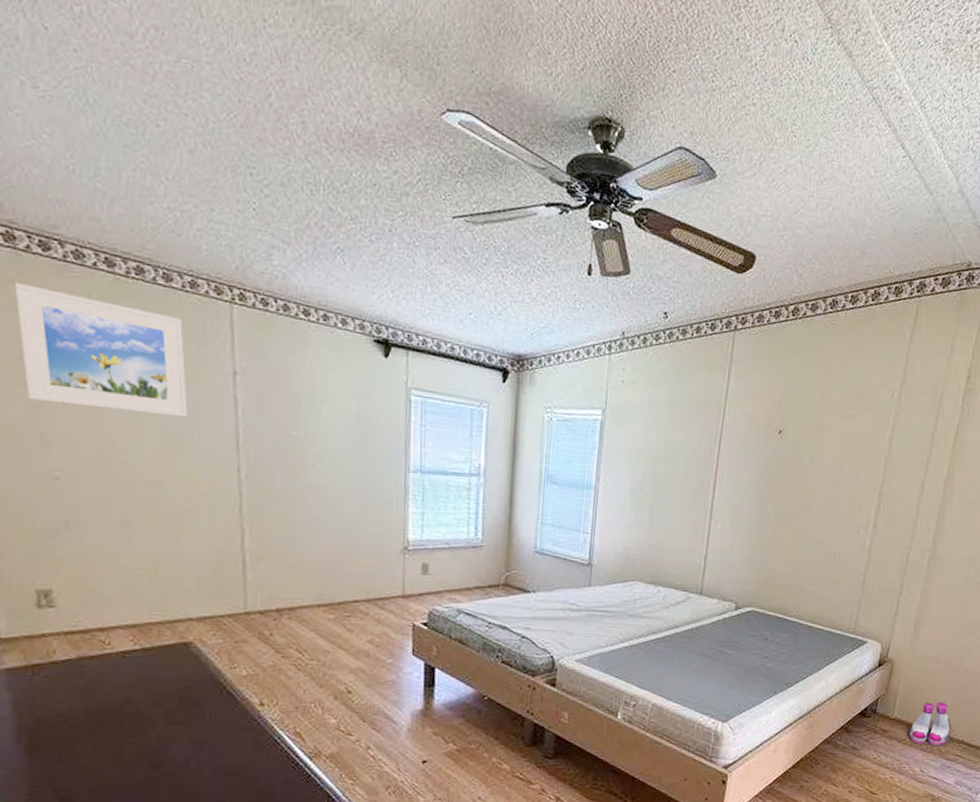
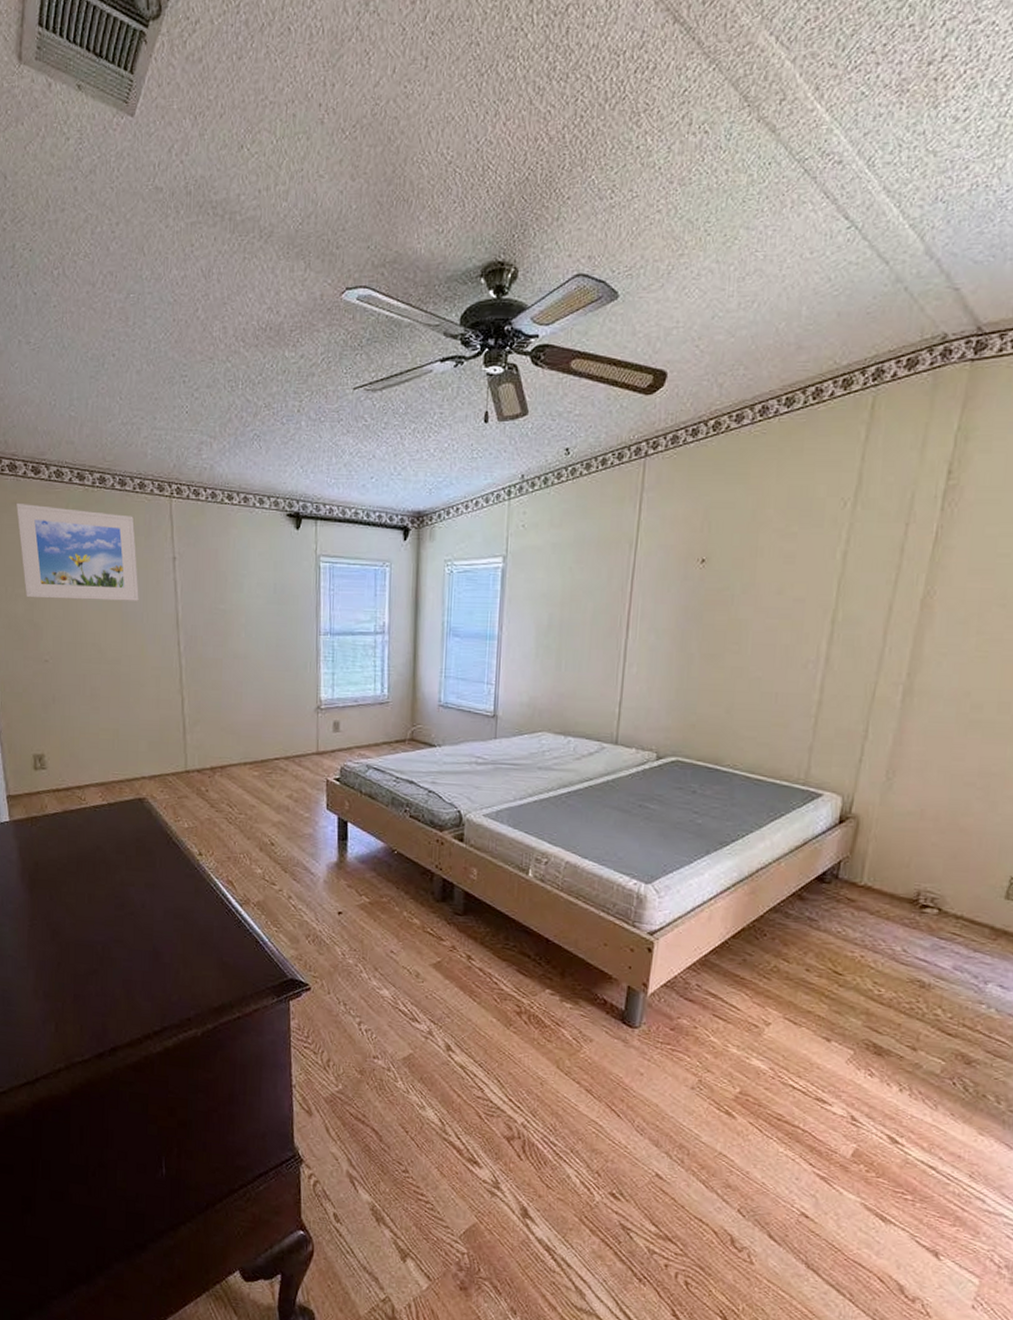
boots: present [909,702,951,746] -> none [884,867,944,921]

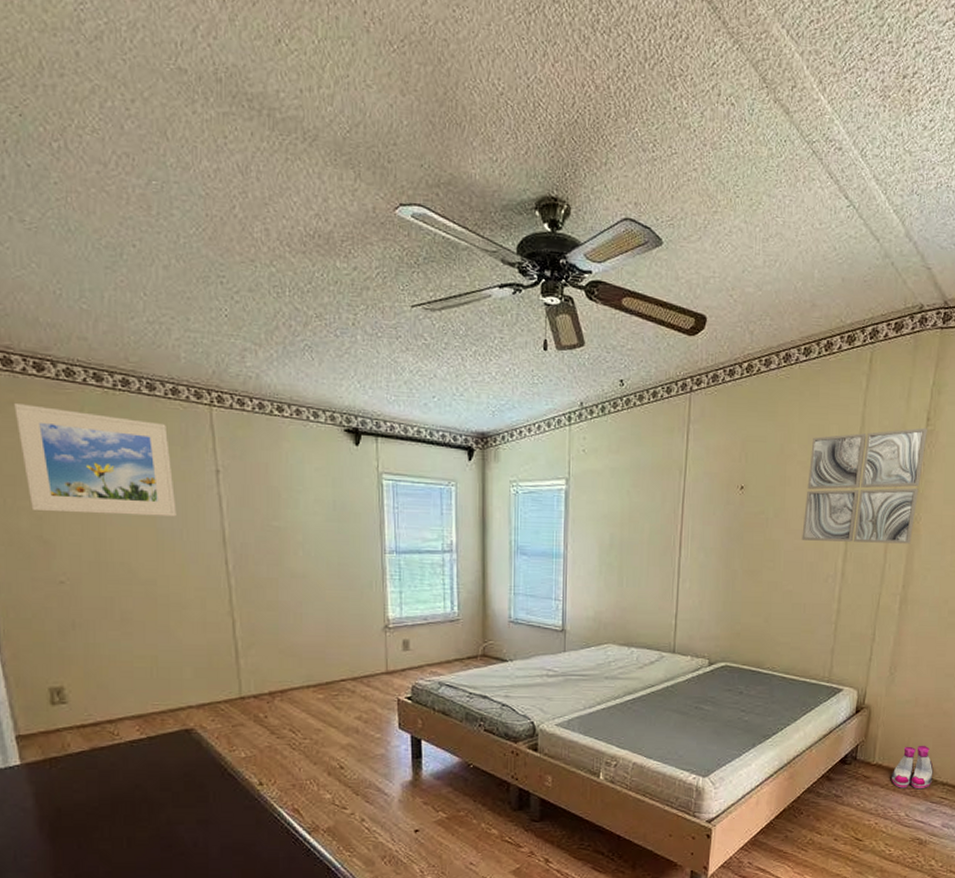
wall art: none [775,482,949,623] -> present [802,427,928,544]
boots: none [884,867,944,921] -> present [891,745,934,790]

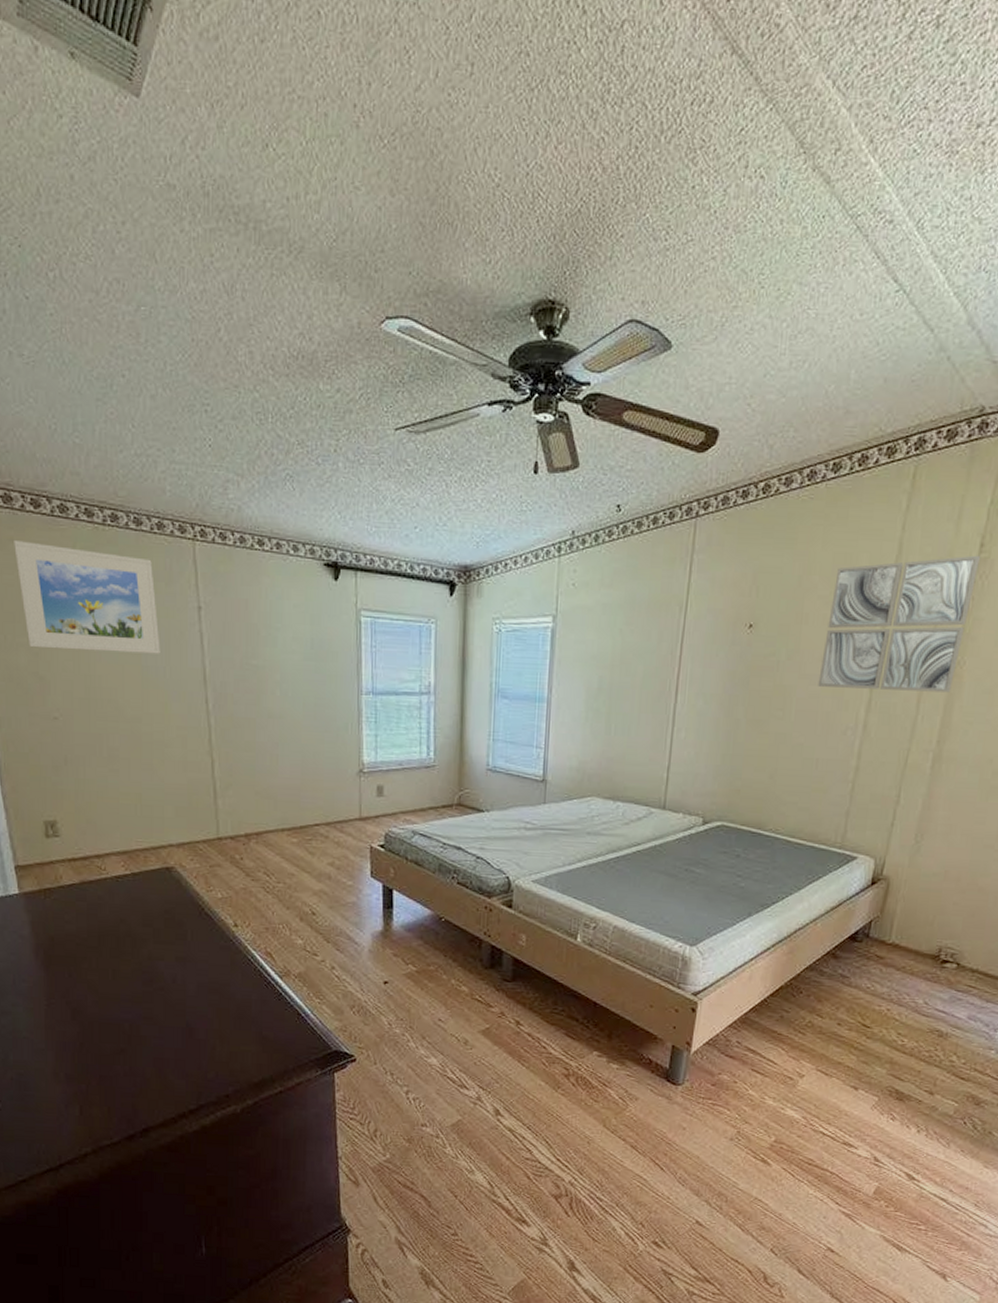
boots: present [891,745,934,790] -> none [910,925,962,975]

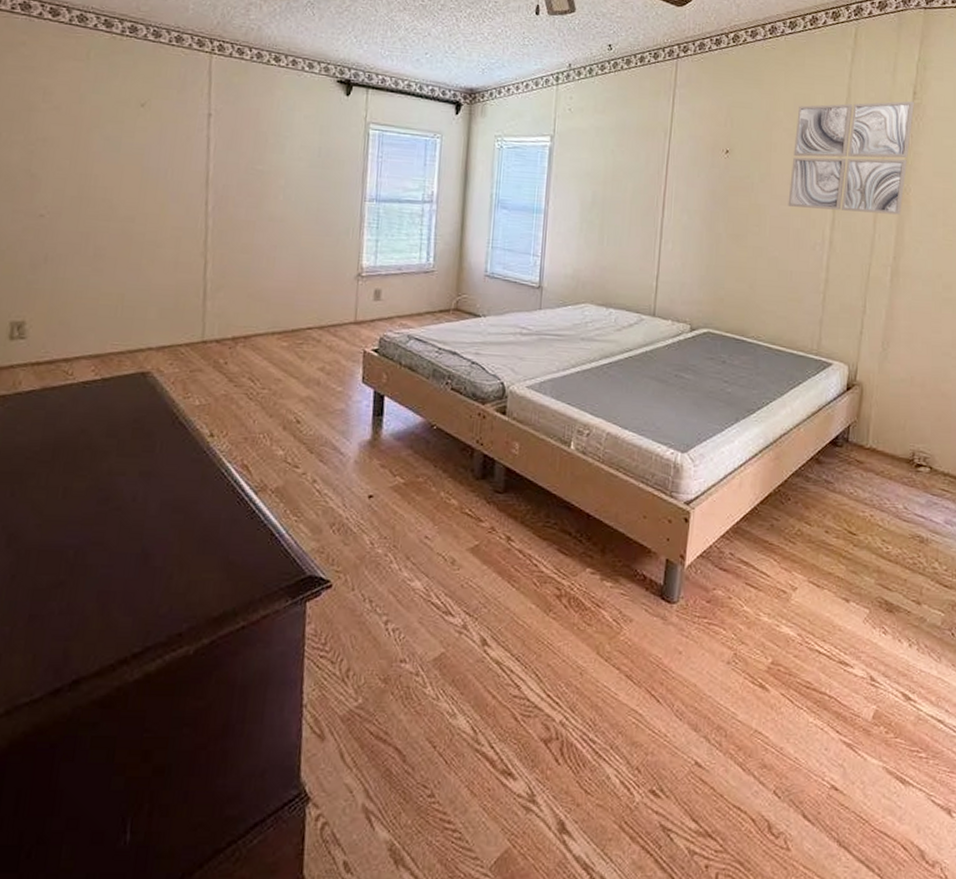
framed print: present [14,541,160,654] -> none [24,45,167,157]

